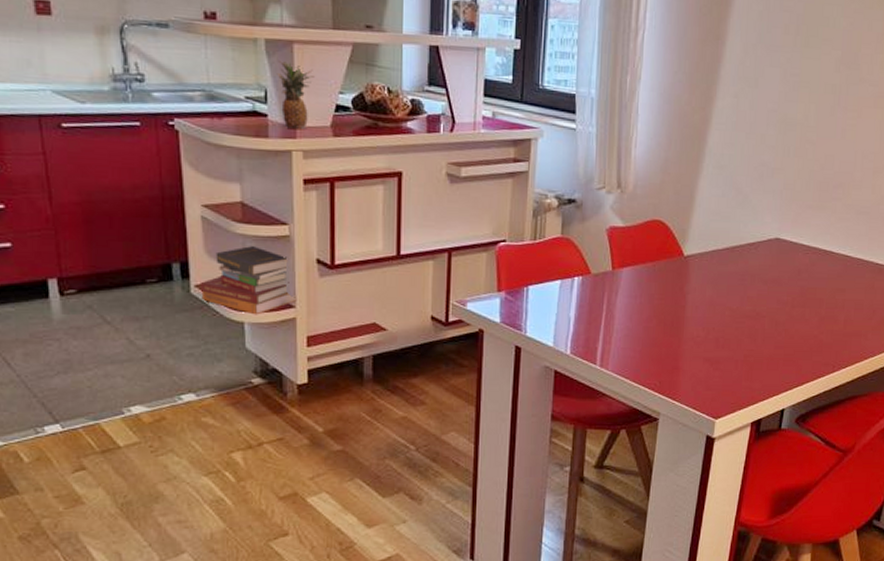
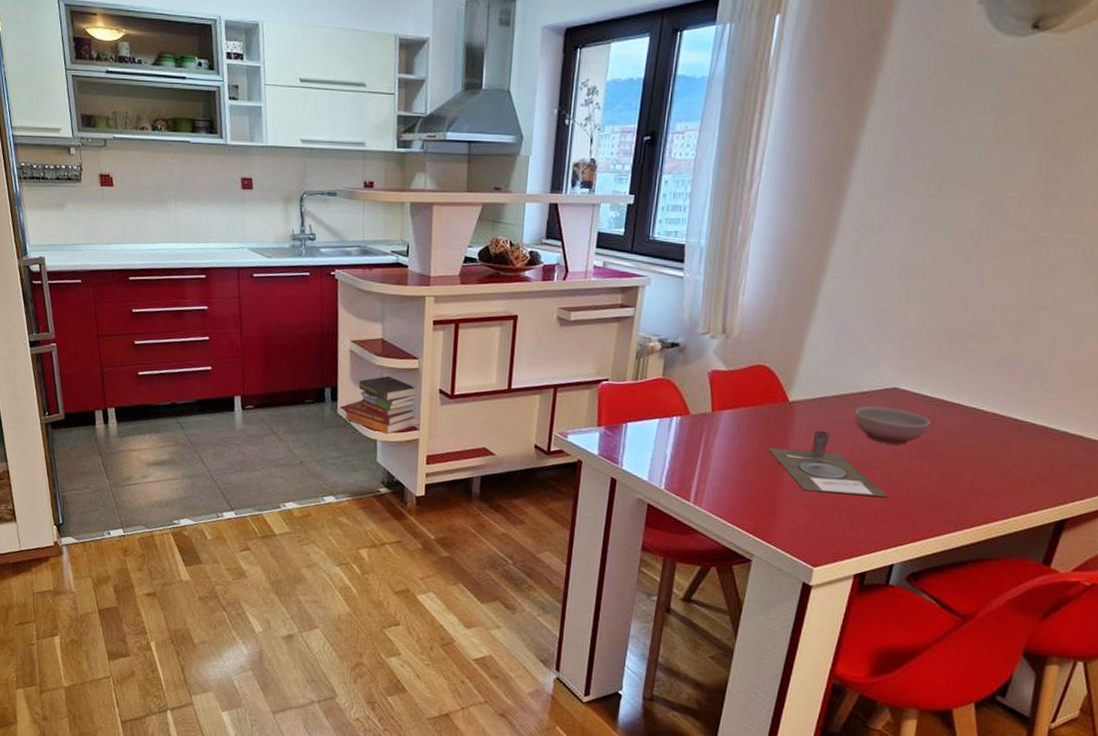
fruit: present [277,59,314,129] -> none [418,219,448,278]
place setting: none [667,283,775,345] -> present [767,430,887,497]
bowl: none [743,256,808,293] -> present [854,406,930,445]

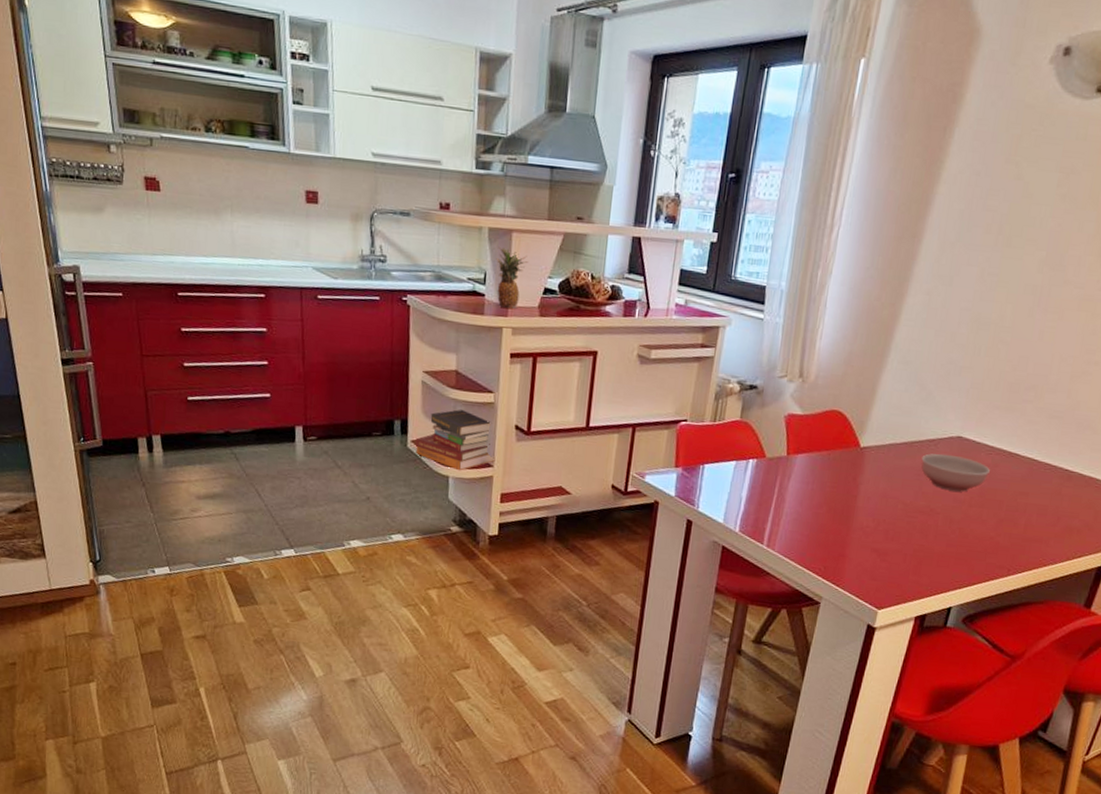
fruit: none [418,219,448,278] -> present [496,246,528,309]
place setting: present [767,430,887,497] -> none [838,476,948,542]

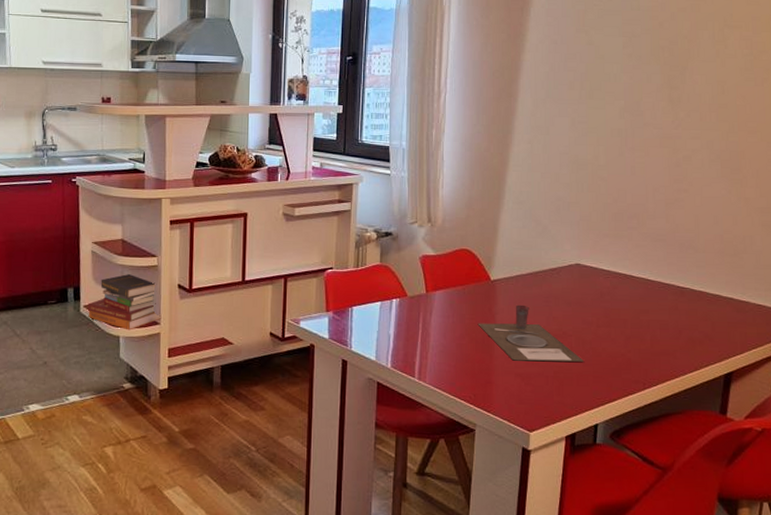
fruit: present [496,246,528,309] -> none [153,130,181,181]
place setting: none [838,476,948,542] -> present [477,304,584,362]
bowl: present [921,453,990,492] -> none [547,280,610,314]

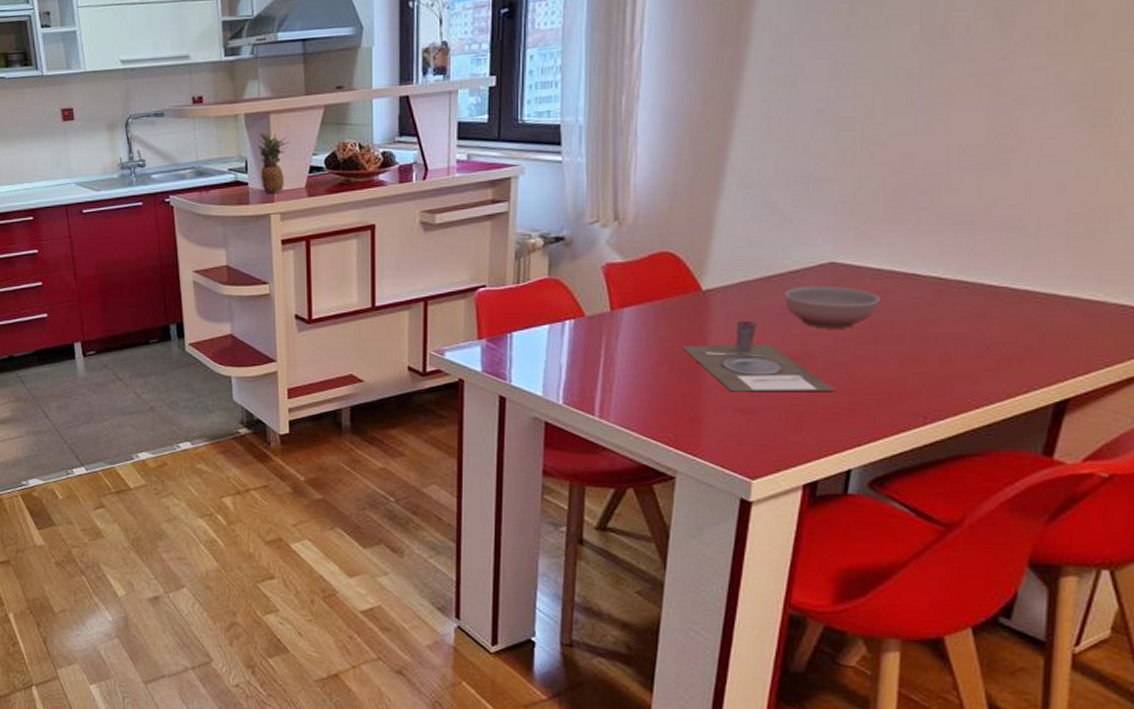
books: present [87,274,162,331] -> none [193,306,278,370]
fruit: none [153,130,181,181] -> present [255,131,289,193]
bowl: none [547,280,610,314] -> present [784,285,880,329]

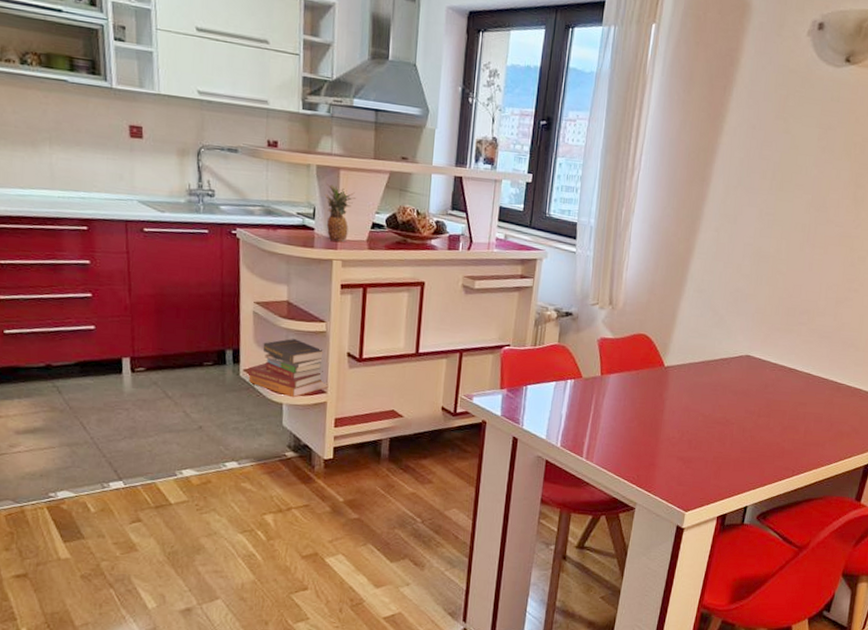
books: none [193,306,278,370] -> present [247,339,329,398]
place setting: present [682,320,835,392] -> none [647,391,742,449]
bowl: present [784,285,880,329] -> none [716,370,774,404]

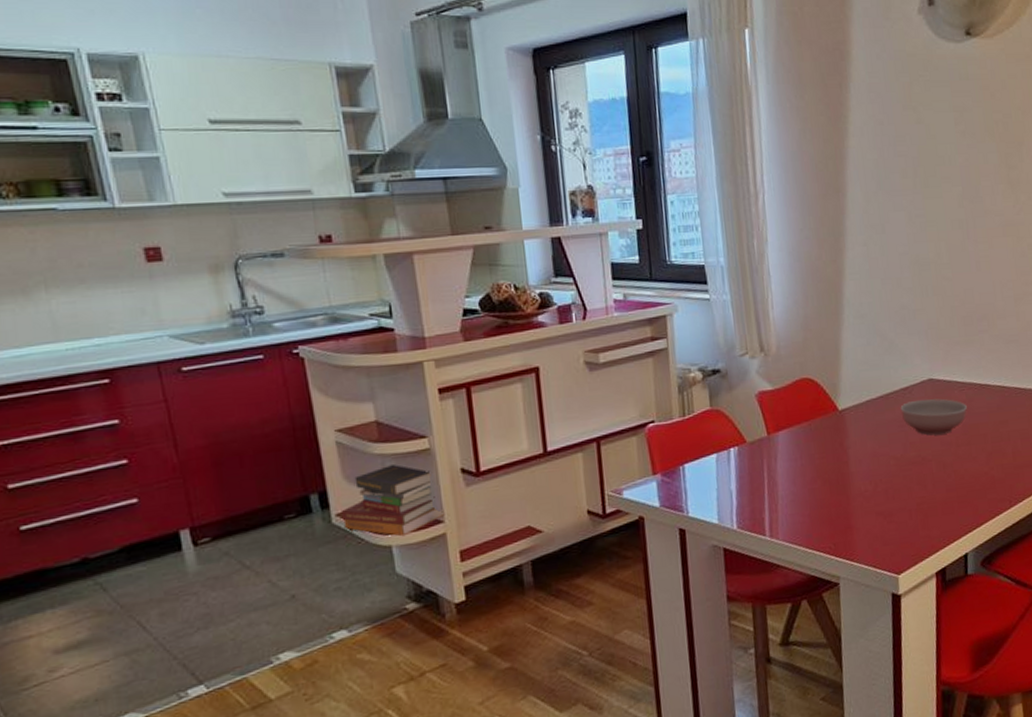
fruit: present [324,183,356,242] -> none [399,272,438,339]
bowl: none [716,370,774,404] -> present [900,398,967,436]

